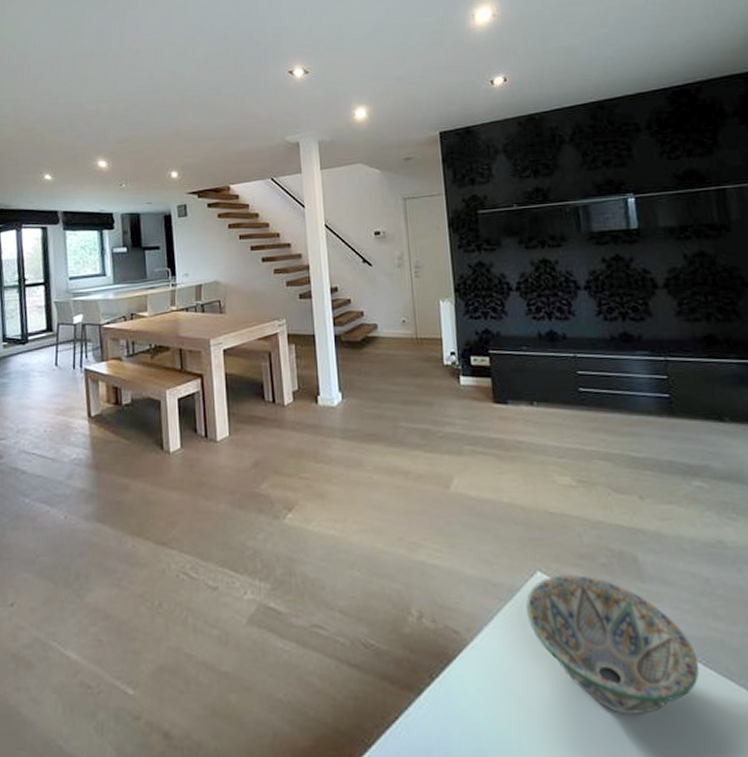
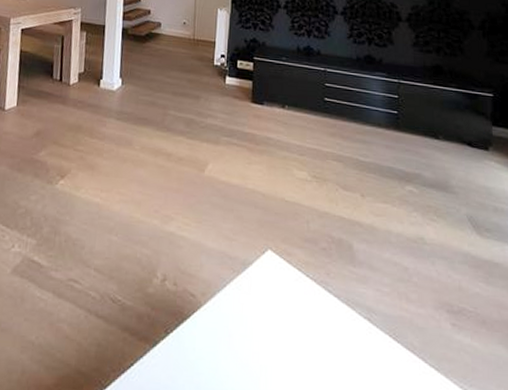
decorative bowl: present [525,575,699,716] -> none [254,254,388,377]

